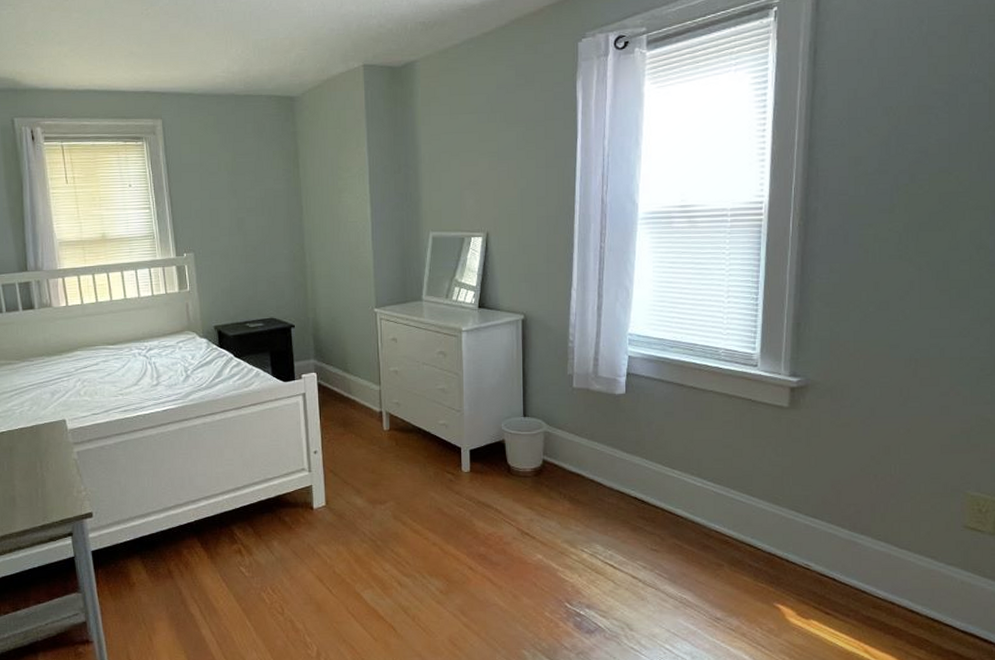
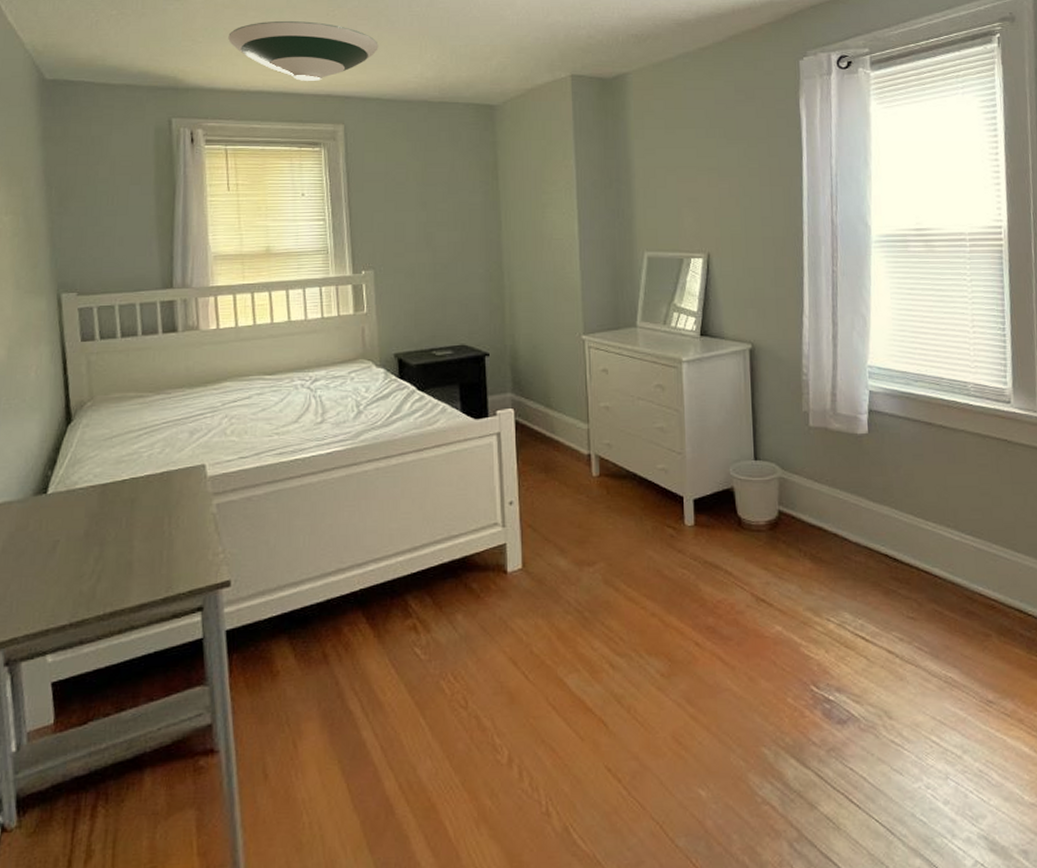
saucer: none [56,20,189,80] -> present [228,20,379,82]

